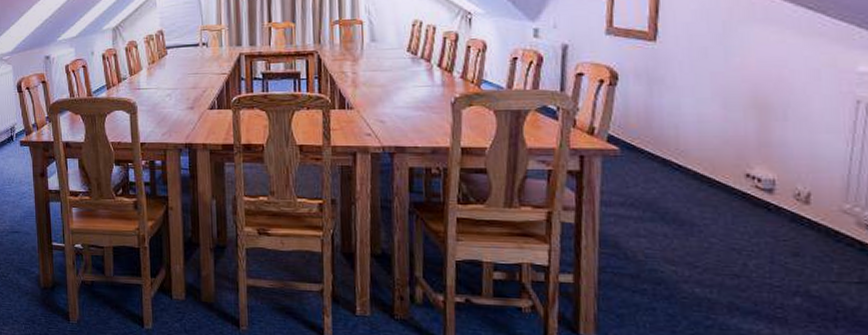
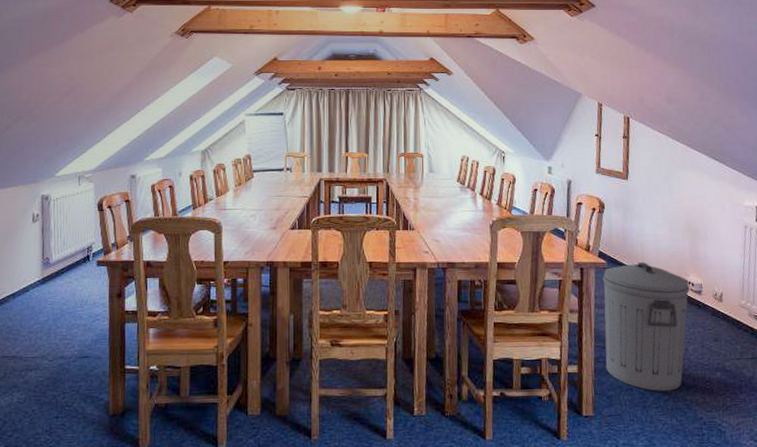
trash can: none [612,149,754,316] -> present [602,262,690,391]

